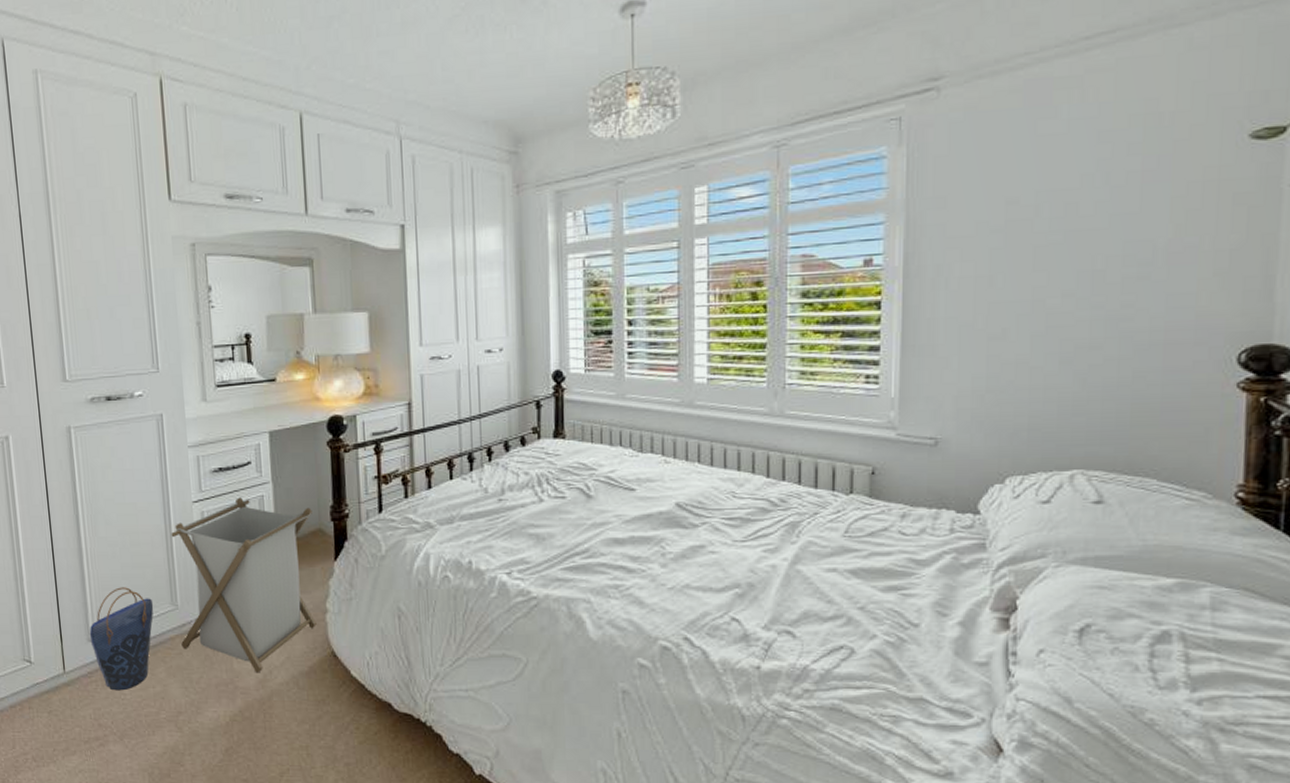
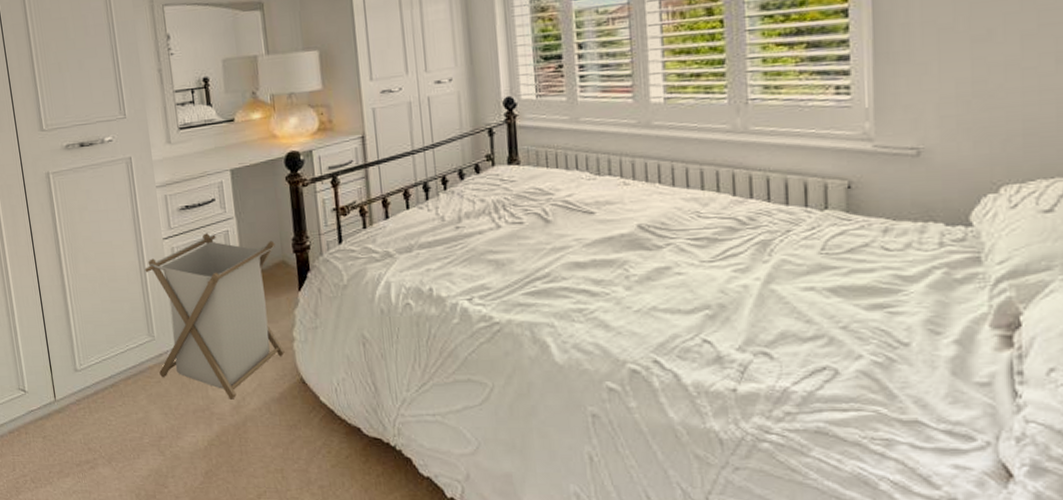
shopping bag: present [89,587,154,691] -> none [75,320,133,417]

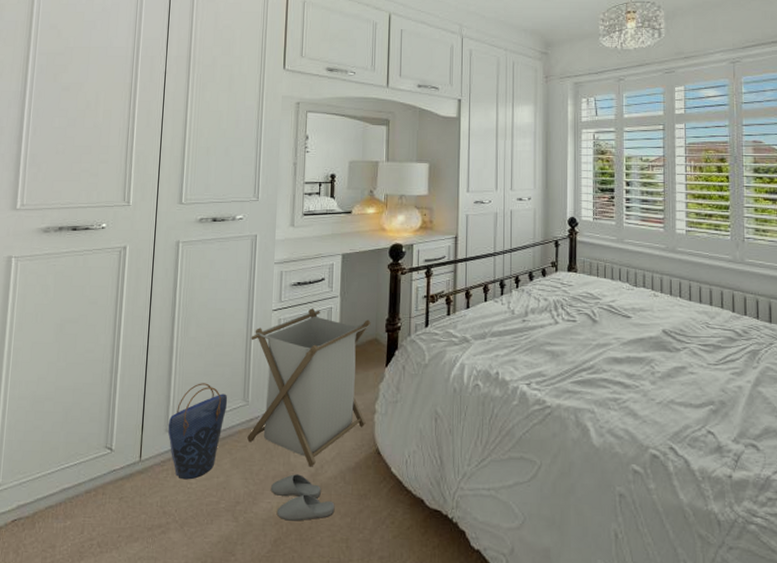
shopping bag: none [75,320,133,417] -> present [167,383,228,480]
slippers: none [192,407,264,453] -> present [270,474,335,521]

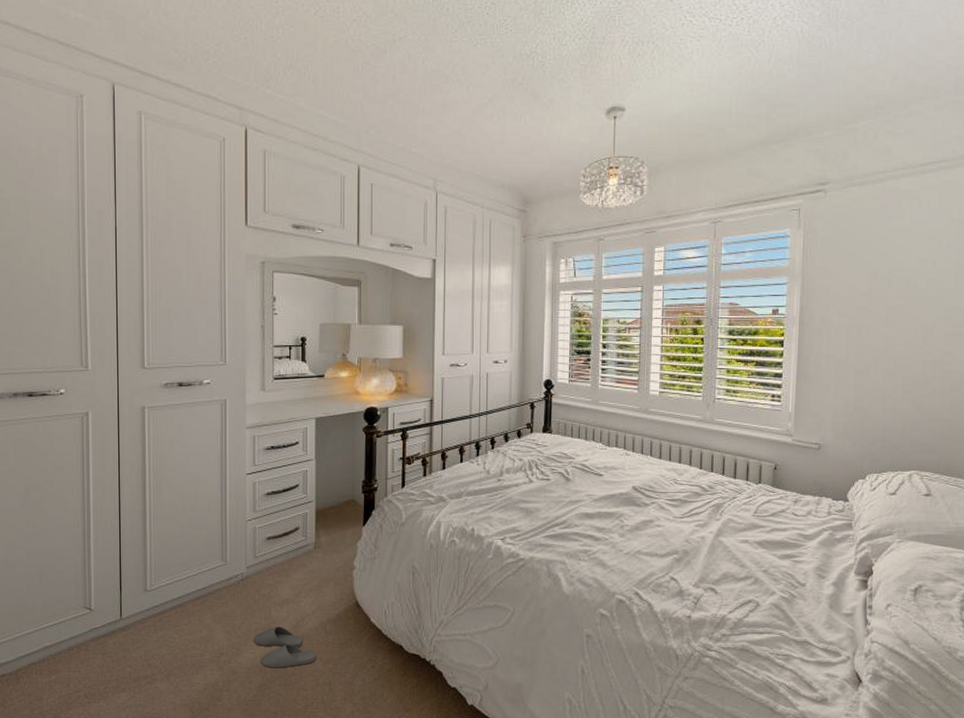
shopping bag: present [167,383,228,480] -> none [146,545,206,635]
laundry basket: present [247,308,371,467] -> none [226,471,347,620]

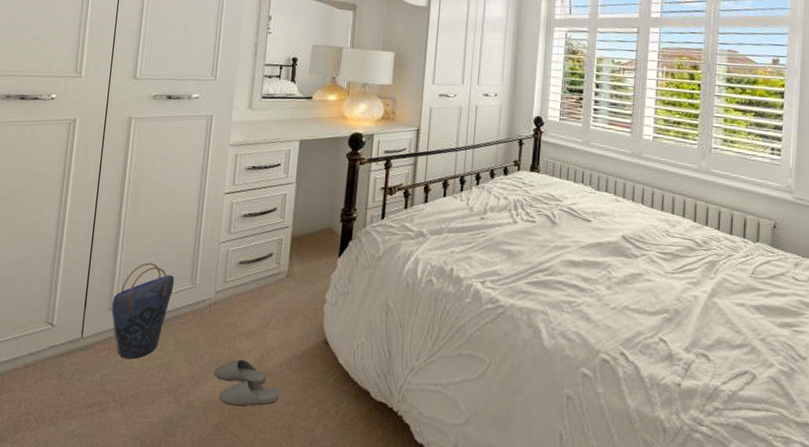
shopping bag: none [146,545,206,635] -> present [111,263,175,360]

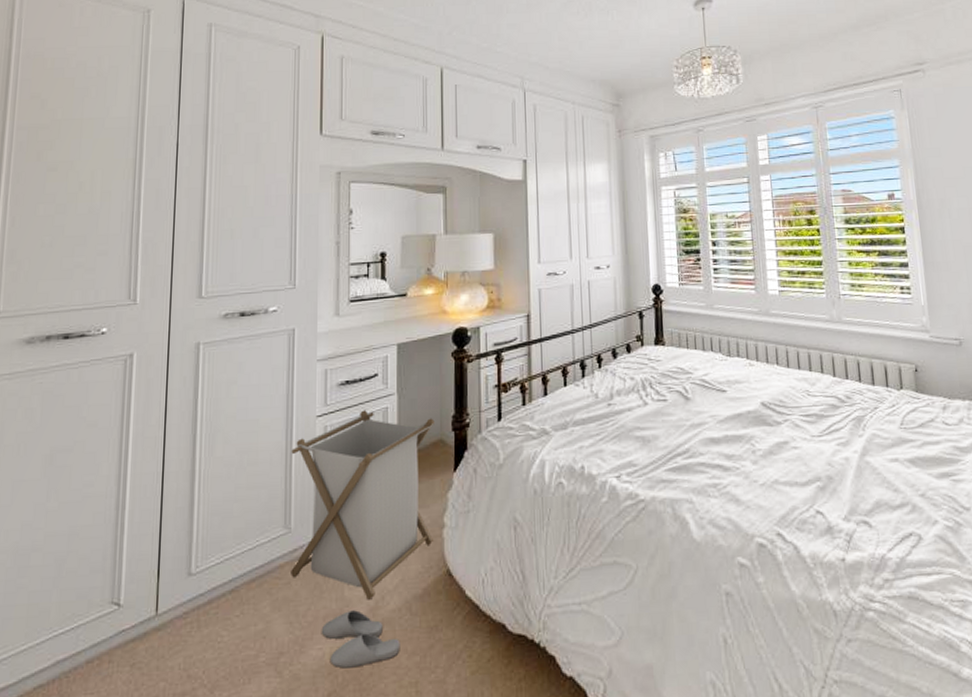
shopping bag: present [111,263,175,360] -> none [190,511,265,633]
laundry basket: none [193,193,326,353] -> present [291,410,435,600]

